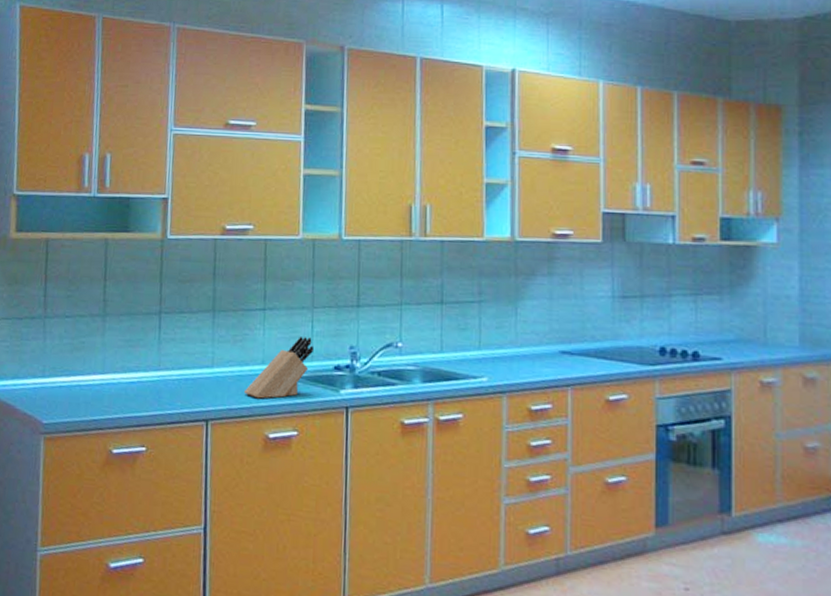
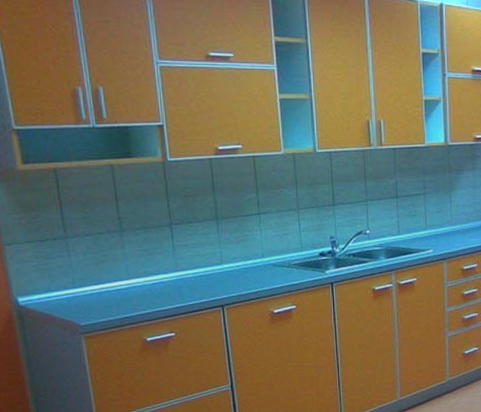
knife block: present [243,337,315,399] -> none [249,233,303,285]

